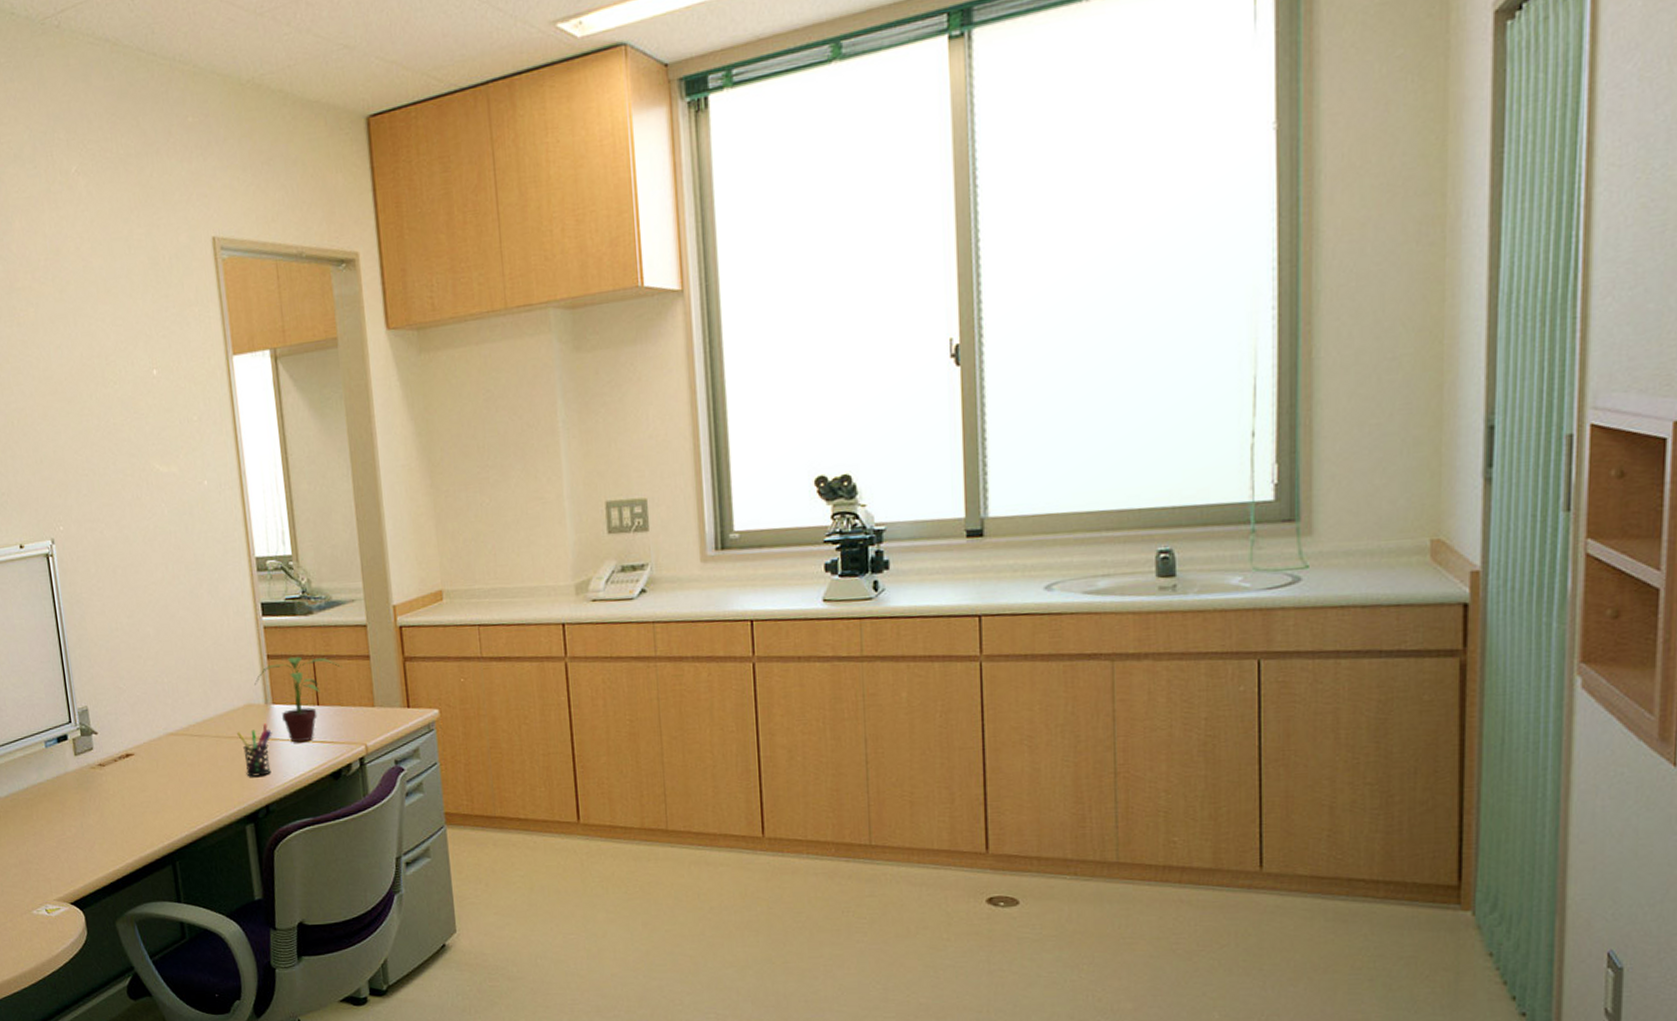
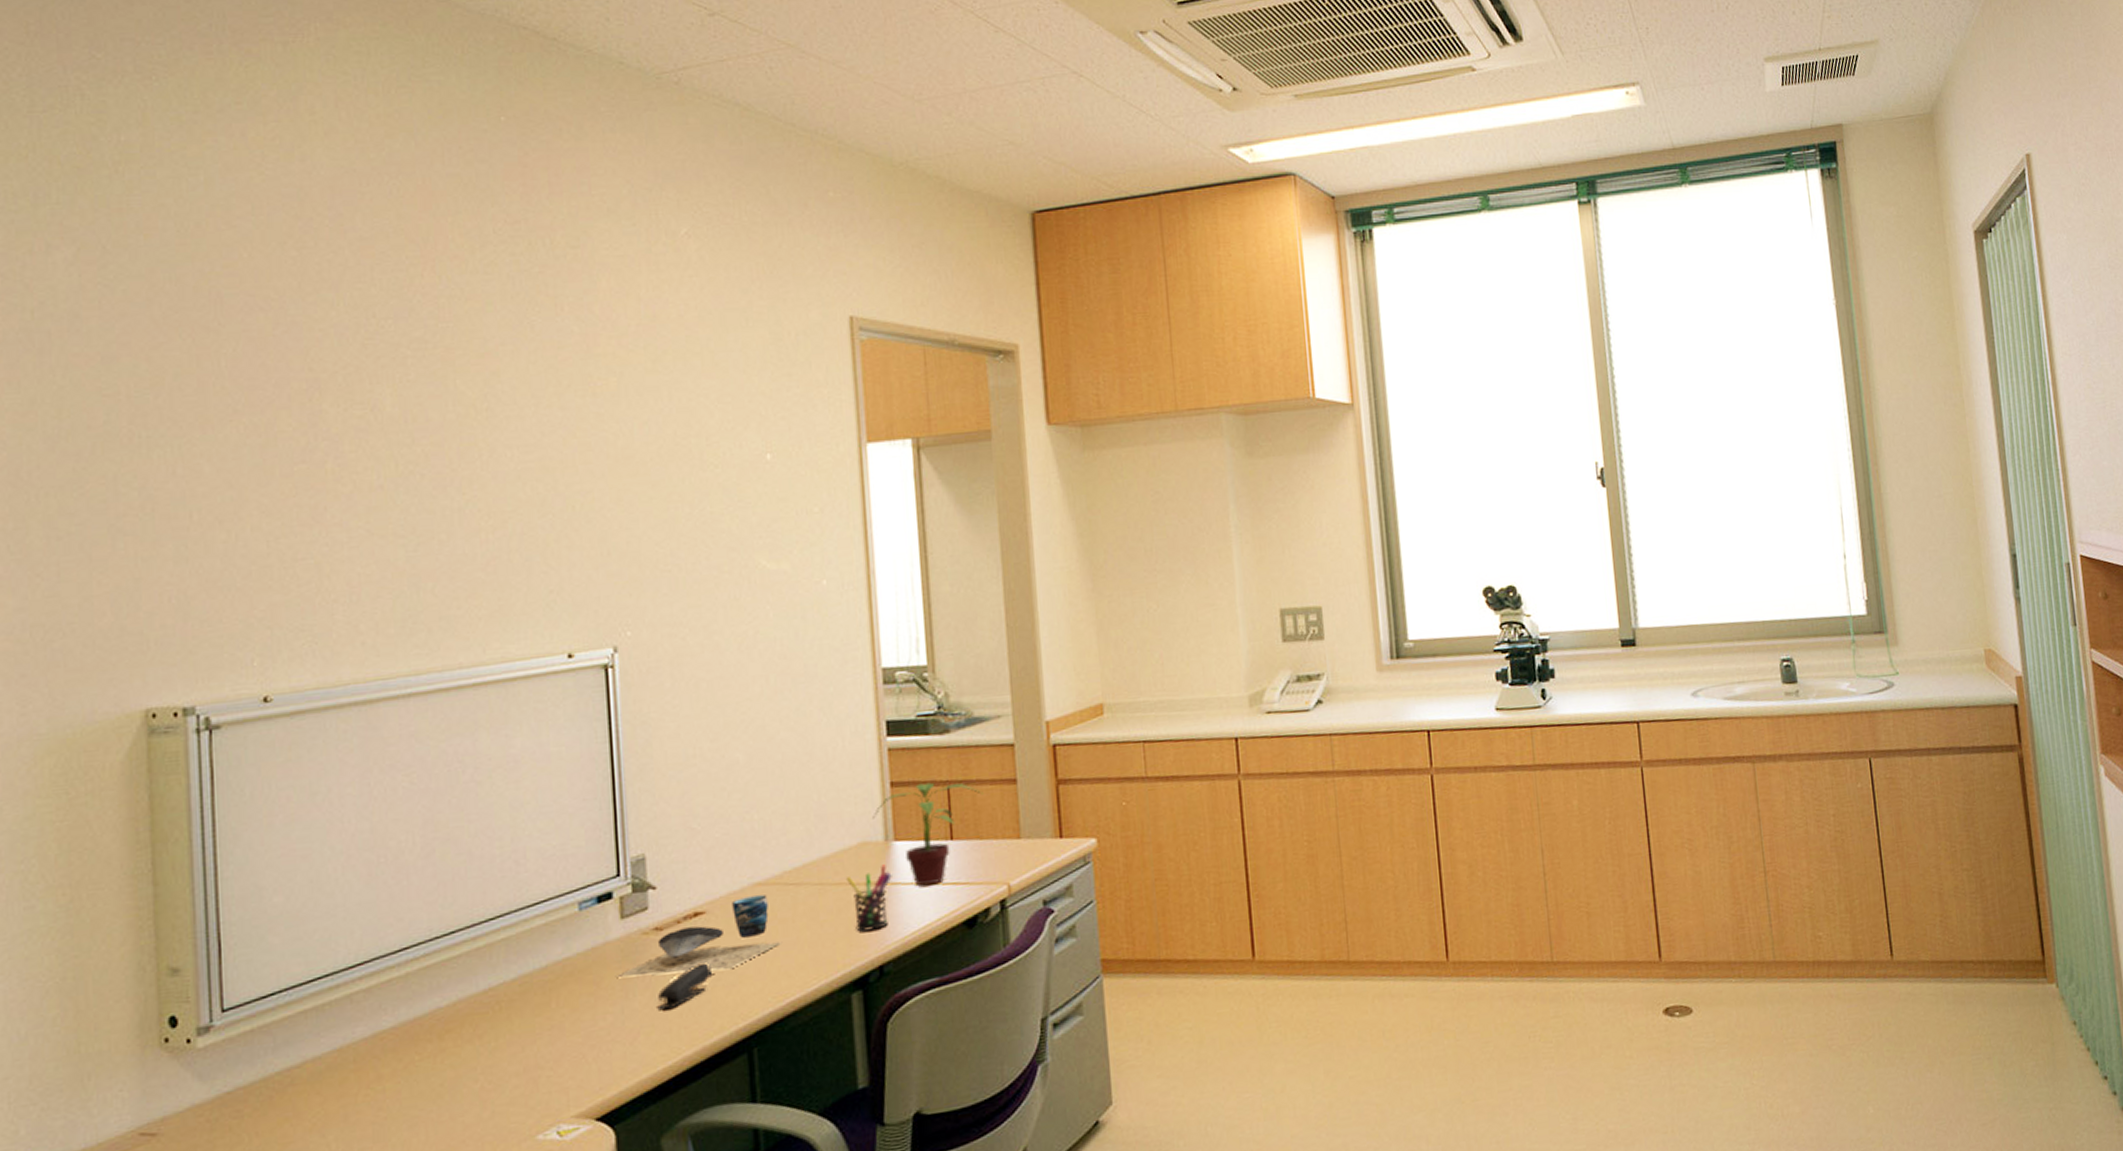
cup: none [74,743,192,801] -> present [615,895,783,977]
stapler: none [105,793,143,826] -> present [657,963,713,1010]

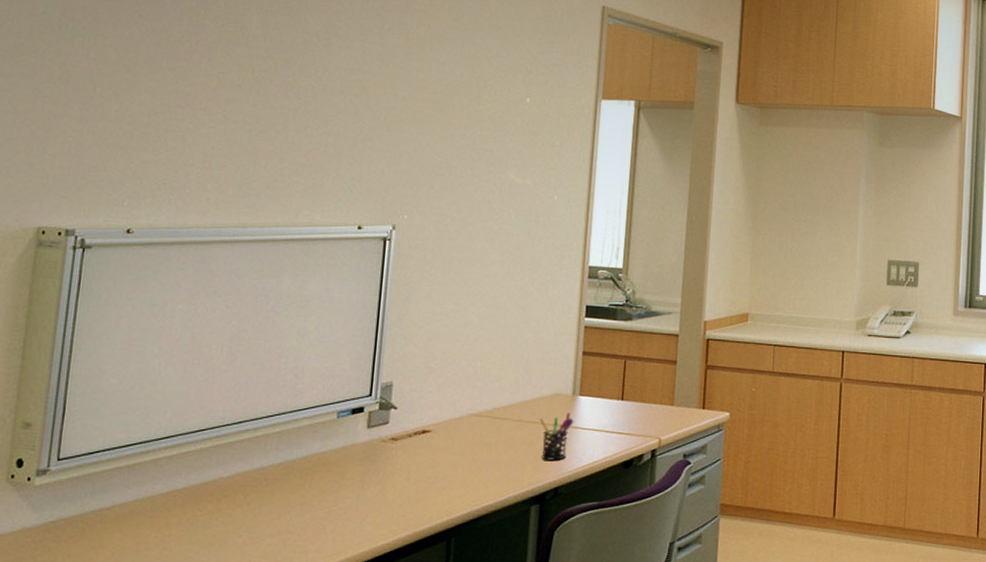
cup: present [615,895,783,977] -> none [356,424,485,477]
stapler: present [657,963,713,1010] -> none [384,469,430,500]
potted plant: present [872,782,983,886] -> none [566,355,651,432]

